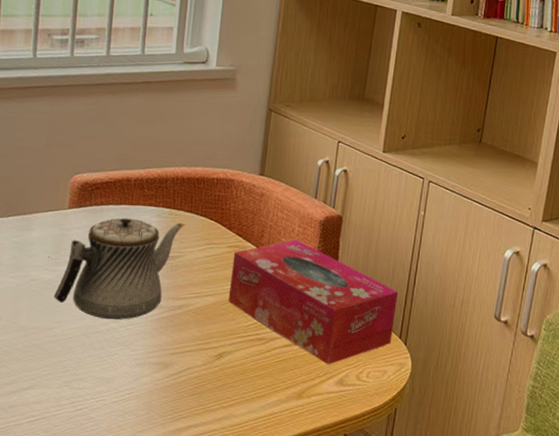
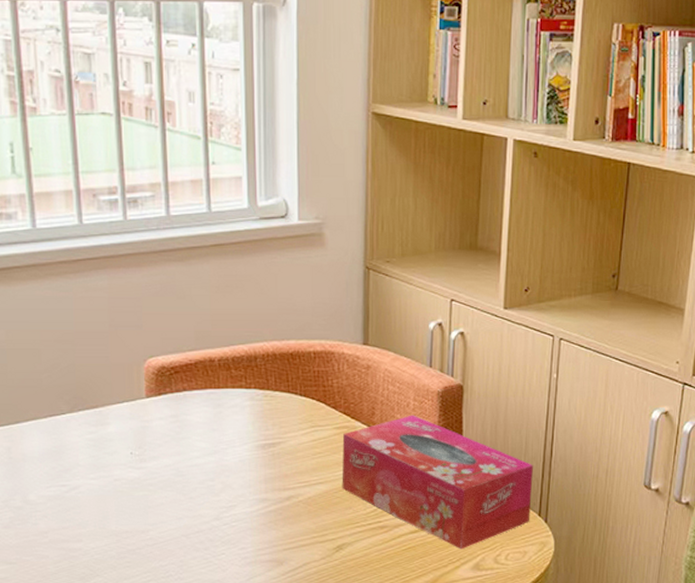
teapot: present [53,217,185,320] -> none [143,403,283,517]

